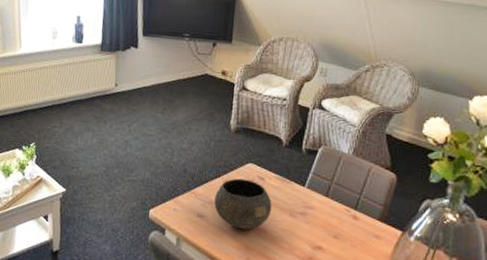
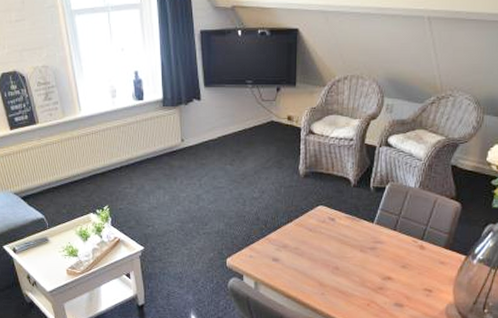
bowl: present [214,178,272,230] -> none [288,221,343,268]

